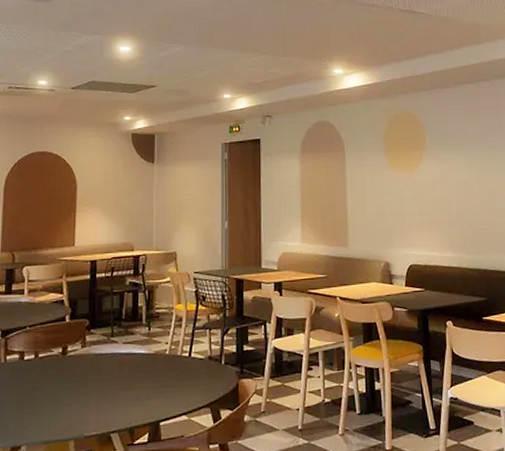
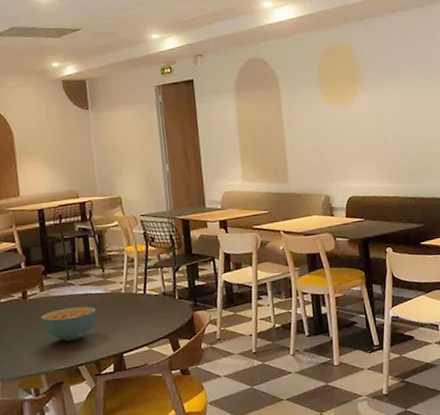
cereal bowl: none [78,366,138,405] -> present [40,306,97,342]

